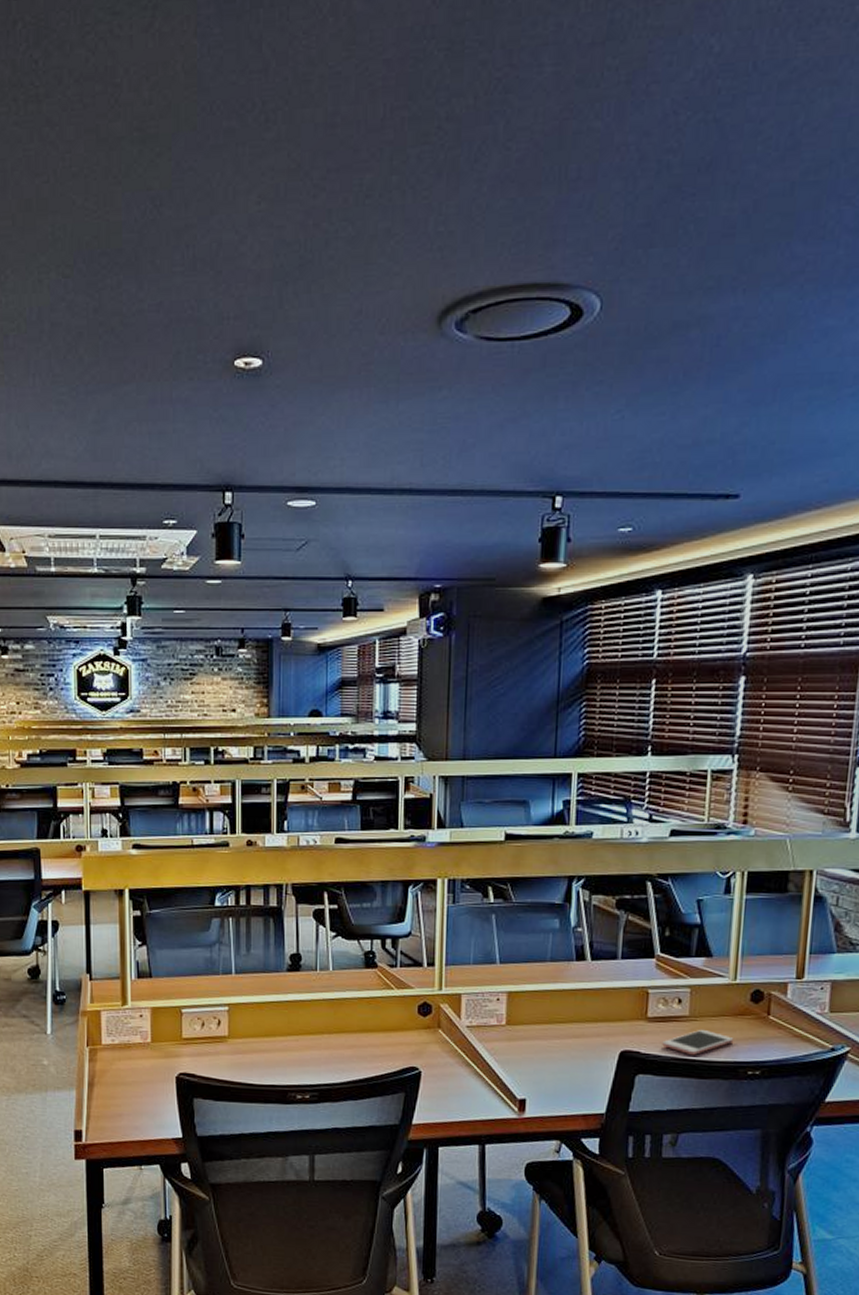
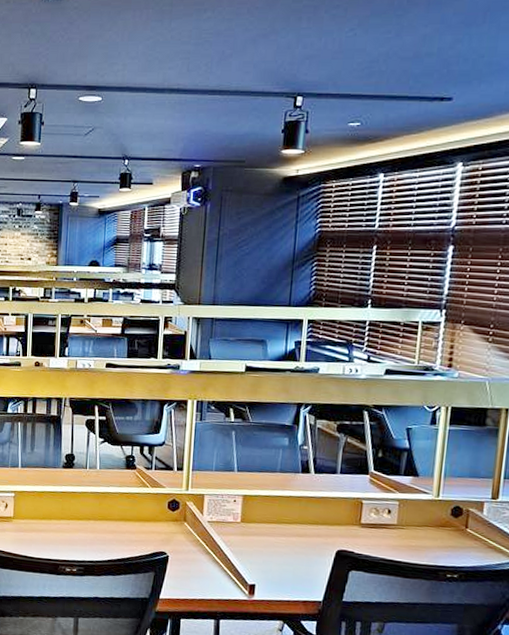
cell phone: present [662,1030,734,1056] -> none [373,537,436,558]

